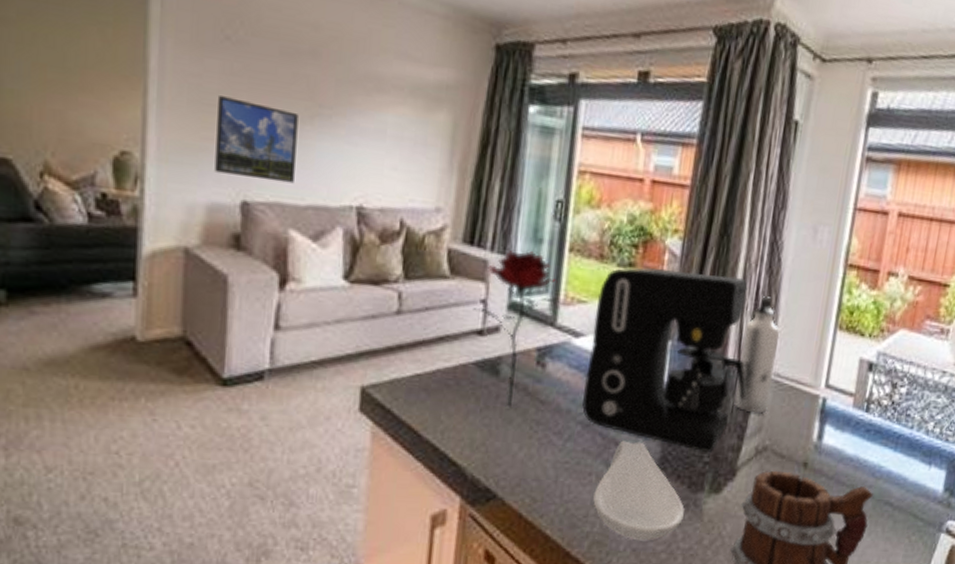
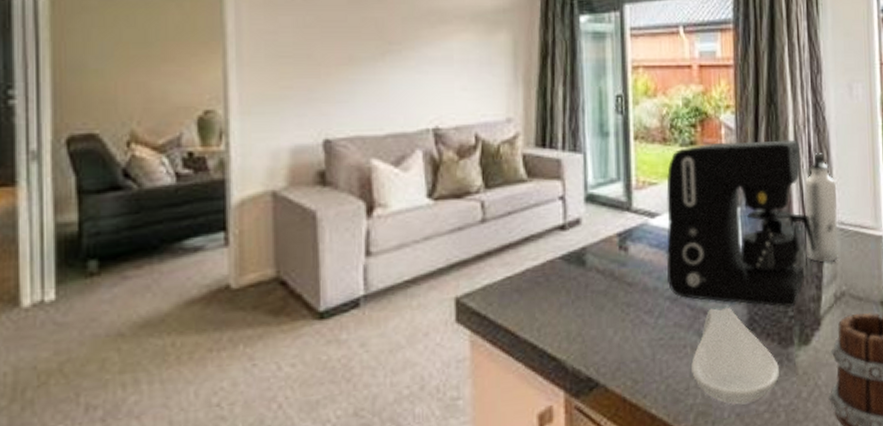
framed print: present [215,96,298,184] -> none [294,47,372,117]
flower: present [472,251,560,407] -> none [552,145,632,295]

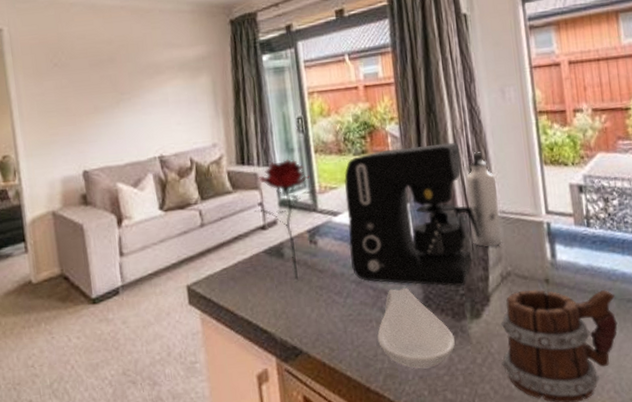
flower: none [552,145,632,295] -> present [254,159,317,280]

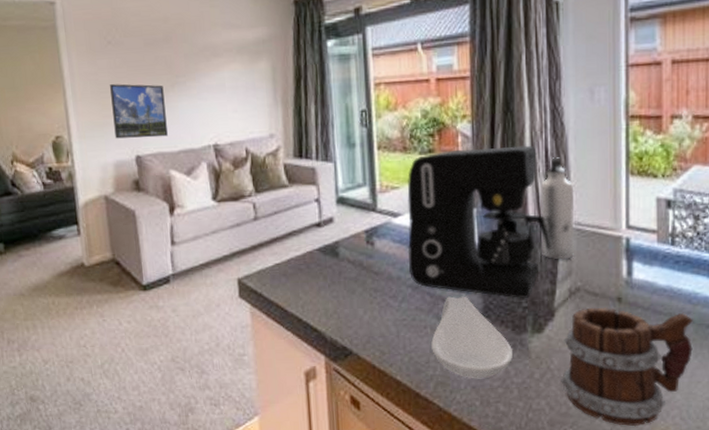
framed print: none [57,102,114,156] -> present [110,84,168,139]
flower: present [254,159,317,280] -> none [310,155,377,281]

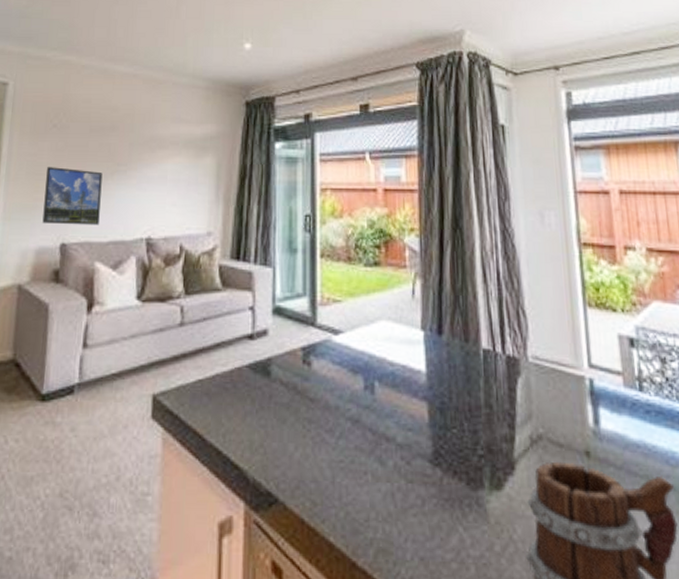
coffee maker: present [407,145,551,299] -> none [348,264,507,445]
spoon rest: present [431,296,513,379] -> none [372,435,468,548]
water bottle: present [540,156,575,260] -> none [493,280,534,400]

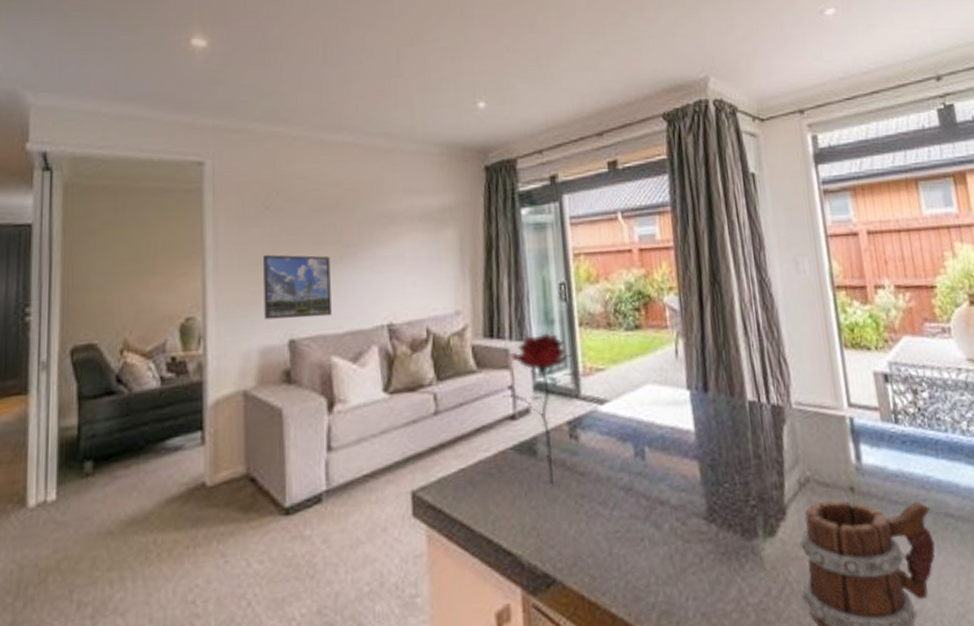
flower: none [243,261,317,407] -> present [502,333,580,486]

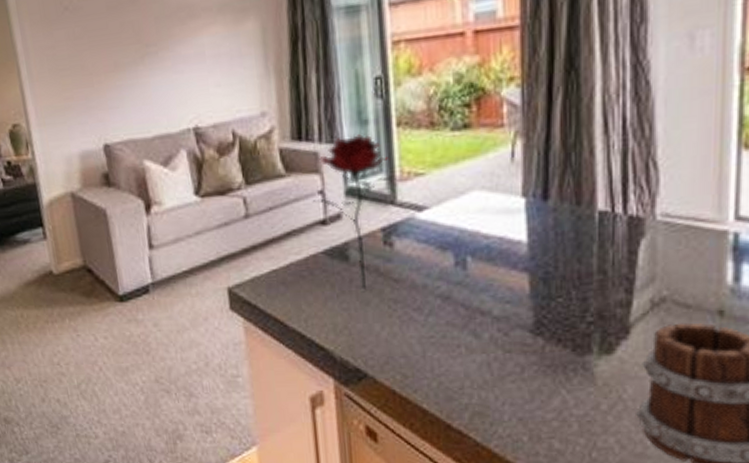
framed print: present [263,254,332,320] -> none [70,57,139,125]

